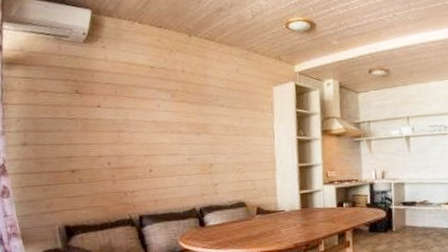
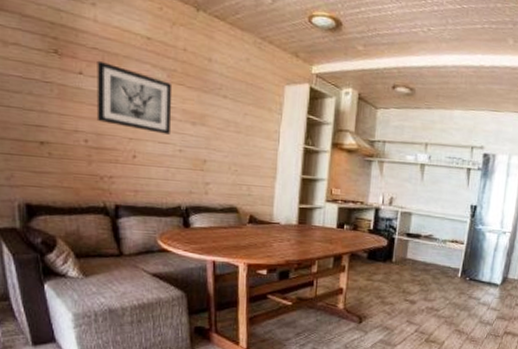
wall art: none [111,93,180,147] -> present [96,60,173,135]

